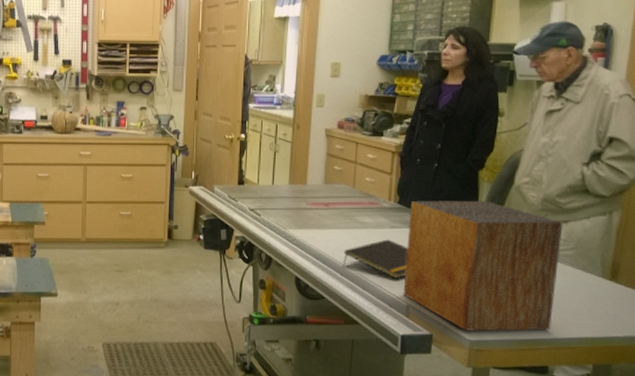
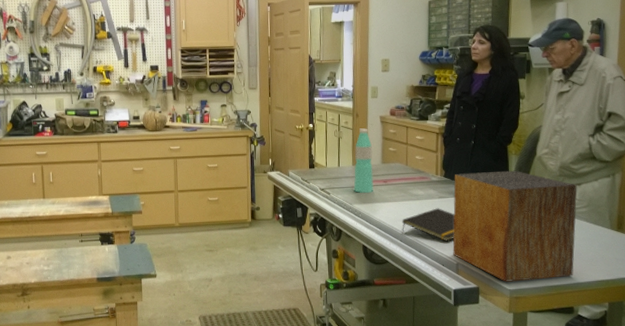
water bottle: none [288,142,314,217] -> present [353,128,374,193]

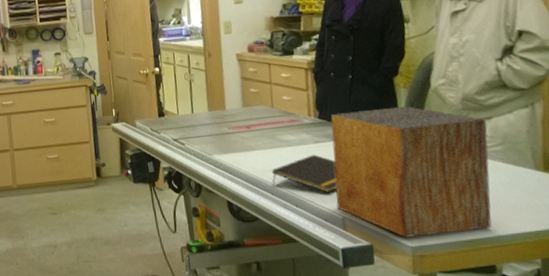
water bottle: present [353,128,374,193] -> none [209,68,235,142]

